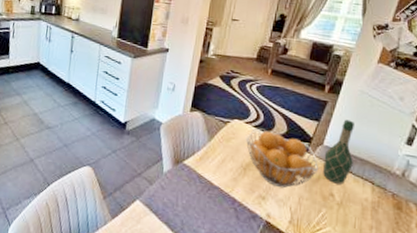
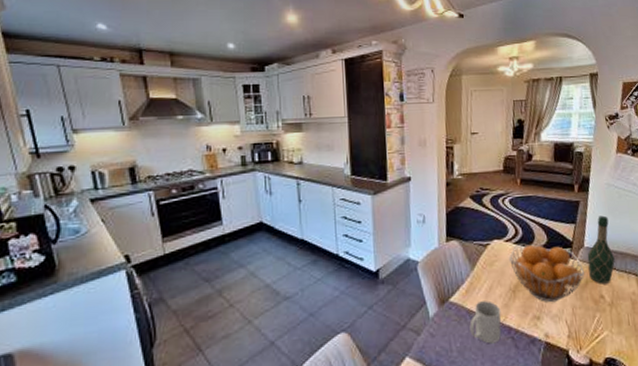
mug: none [197,170,229,210] -> present [469,301,502,344]

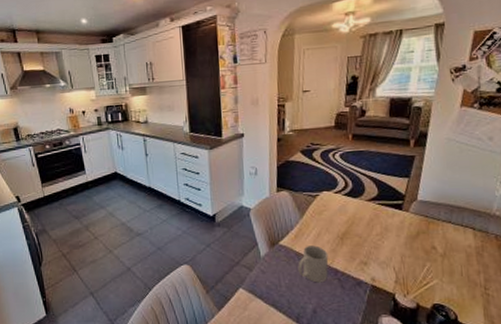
fruit basket: present [509,243,585,303] -> none [338,195,417,251]
wine bottle: present [587,215,615,284] -> none [420,170,451,236]

